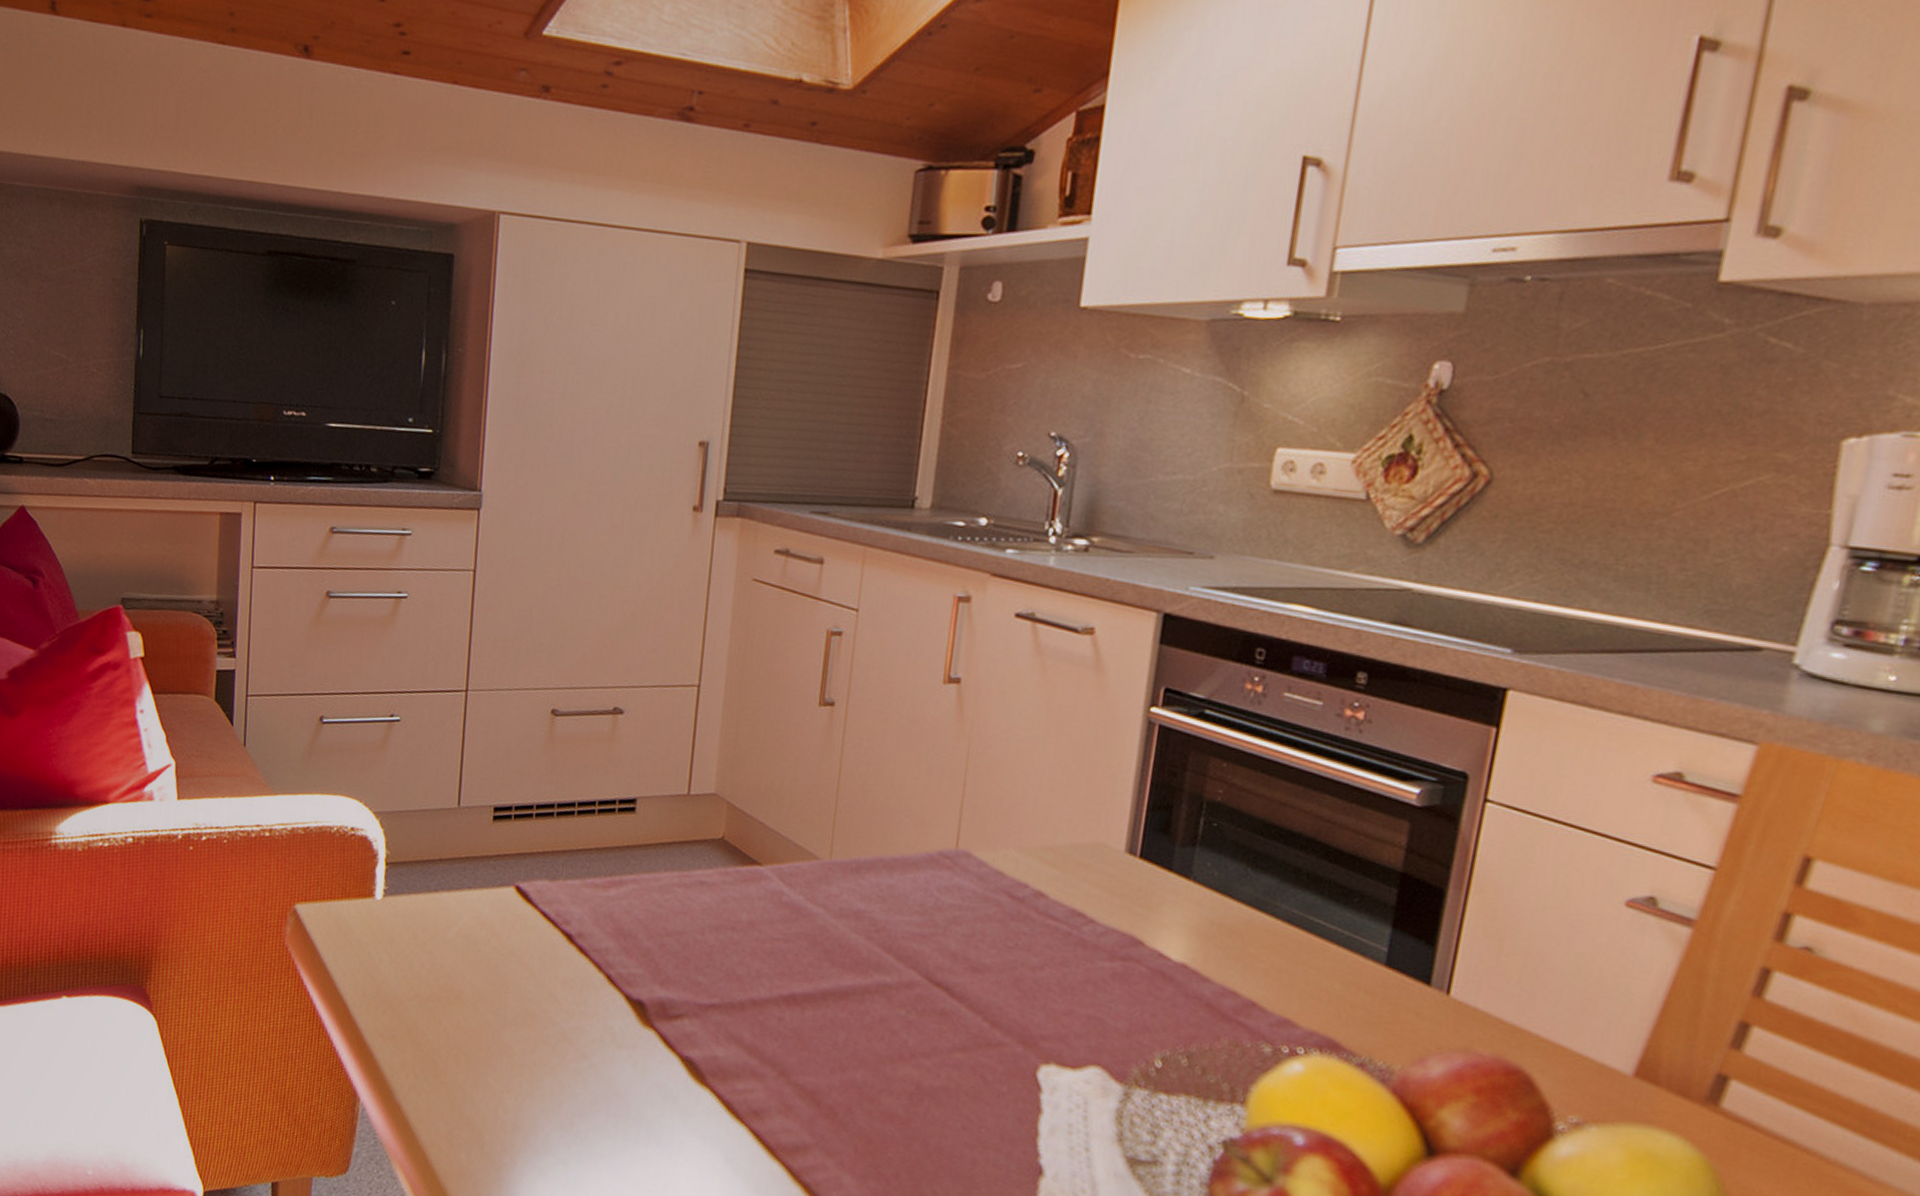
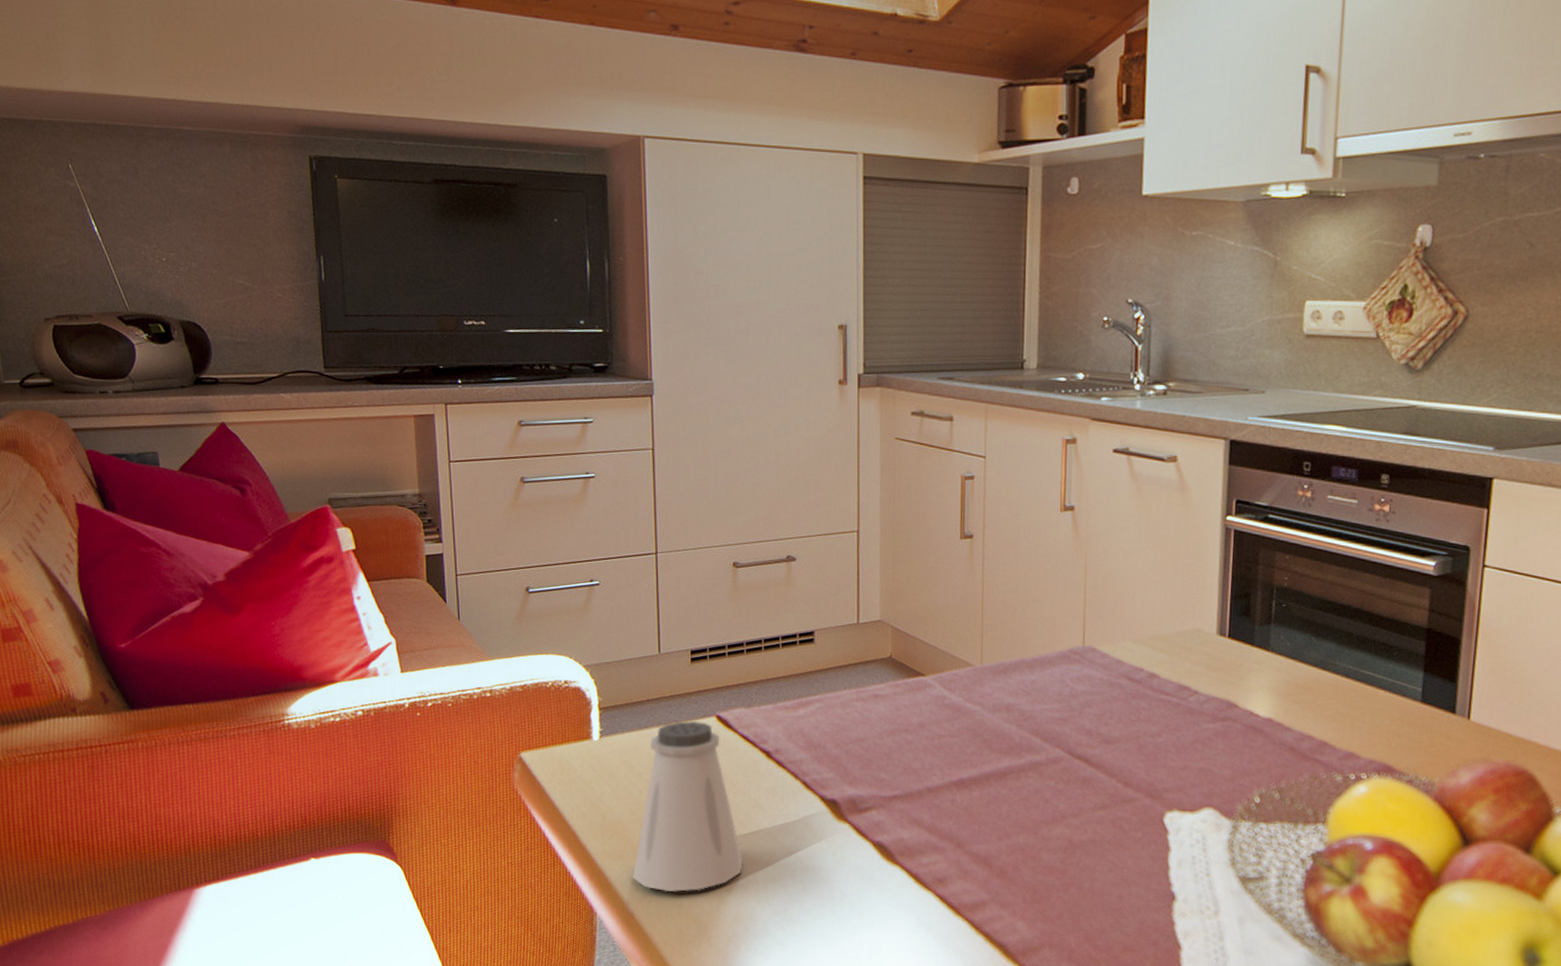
saltshaker: none [404,887,530,1089] -> present [633,720,743,893]

